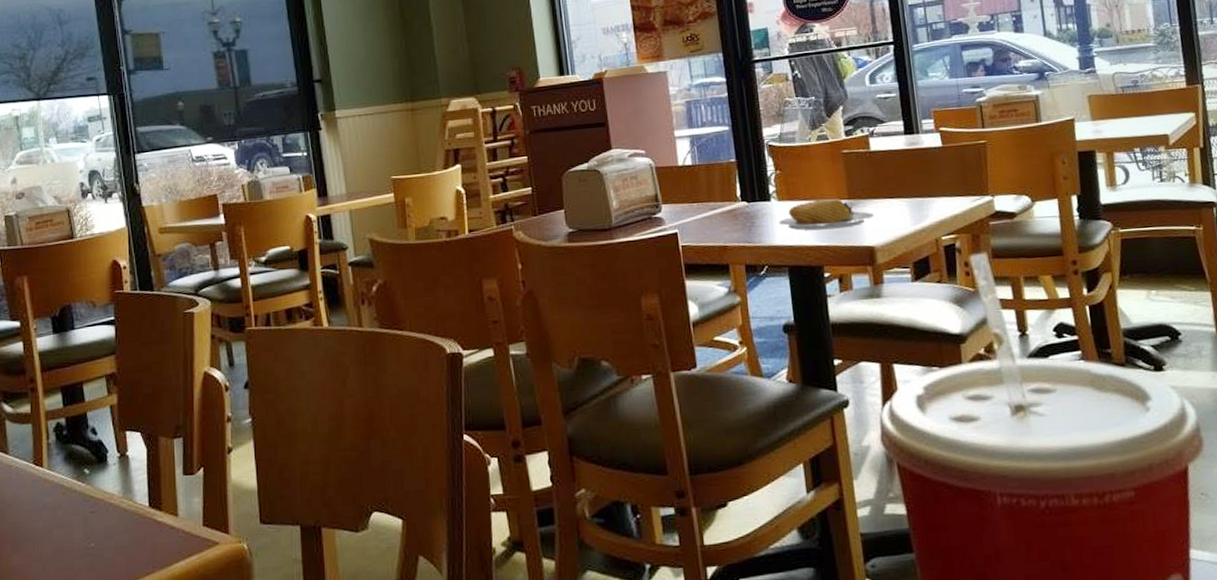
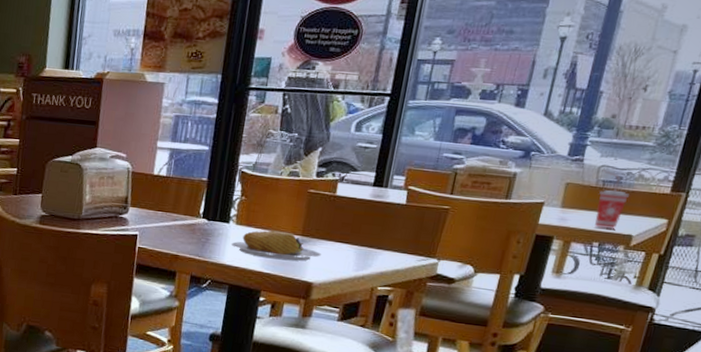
beverage cup: none [1116,76,1151,133] -> present [595,169,629,229]

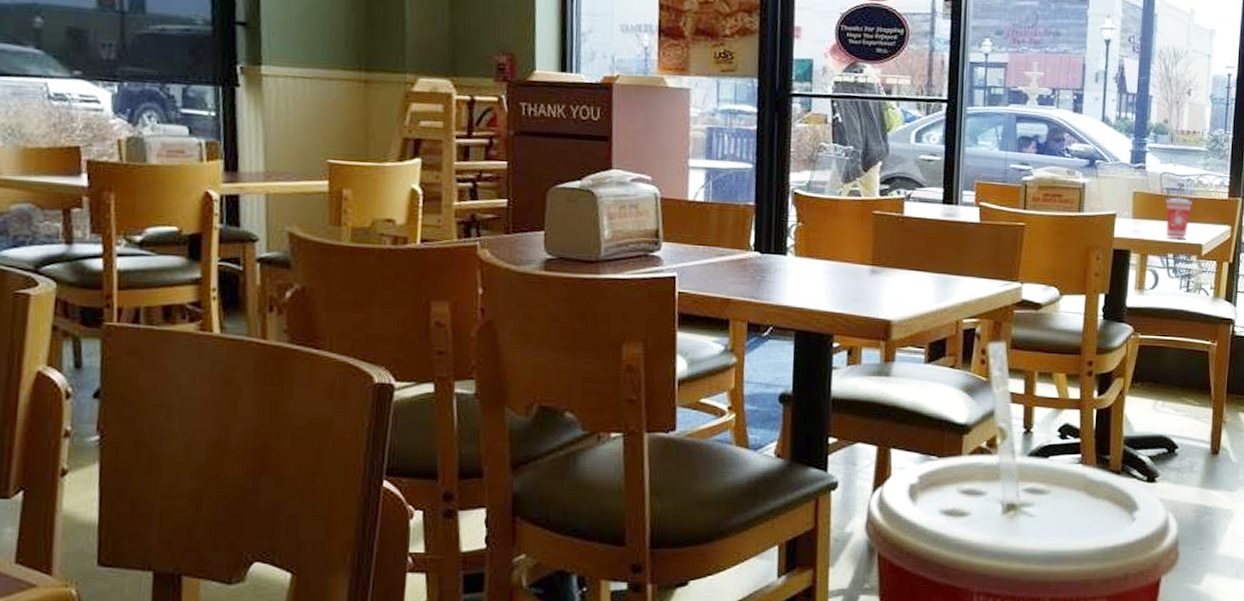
sandwich: present [231,230,321,261] -> none [791,261,897,296]

